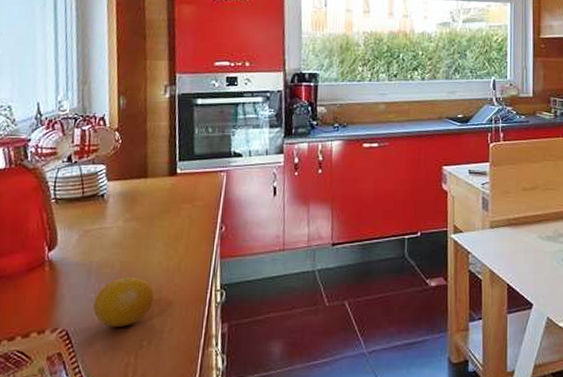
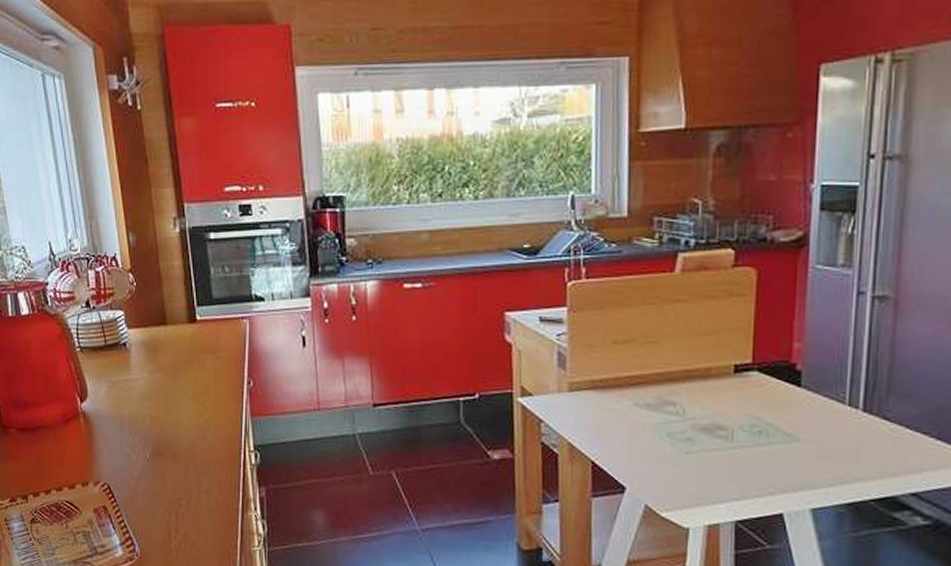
fruit: present [93,276,155,327] -> none [130,432,188,484]

